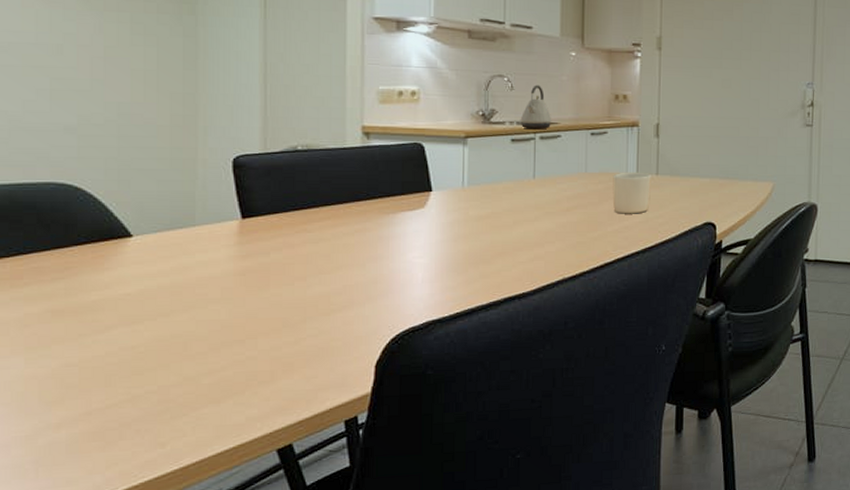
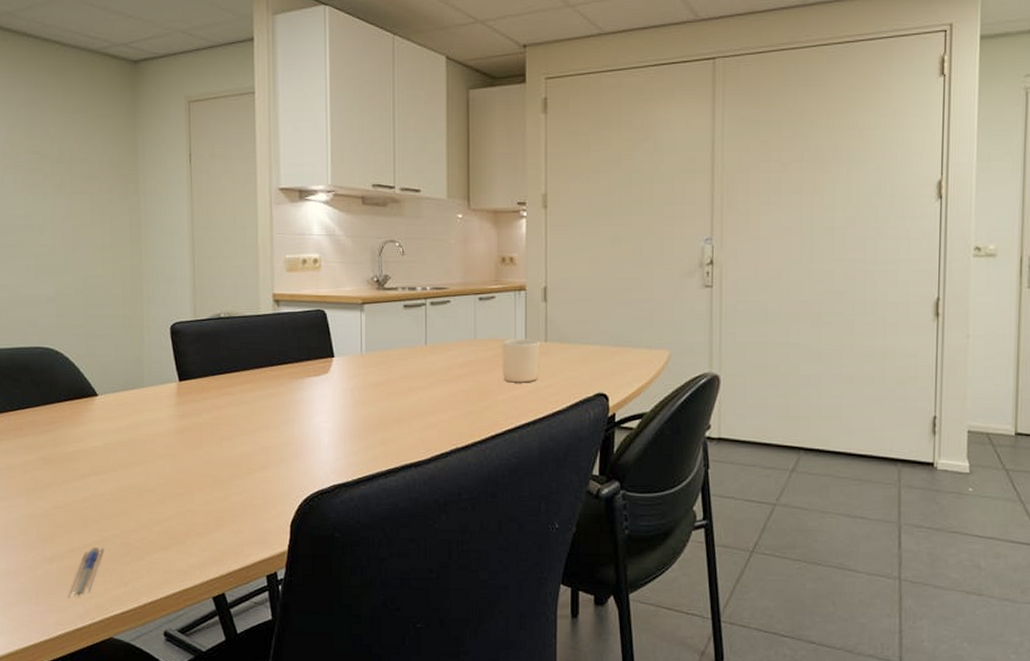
pen: none [81,407,133,469] -> present [68,547,103,599]
kettle: present [520,85,552,130] -> none [411,249,442,295]

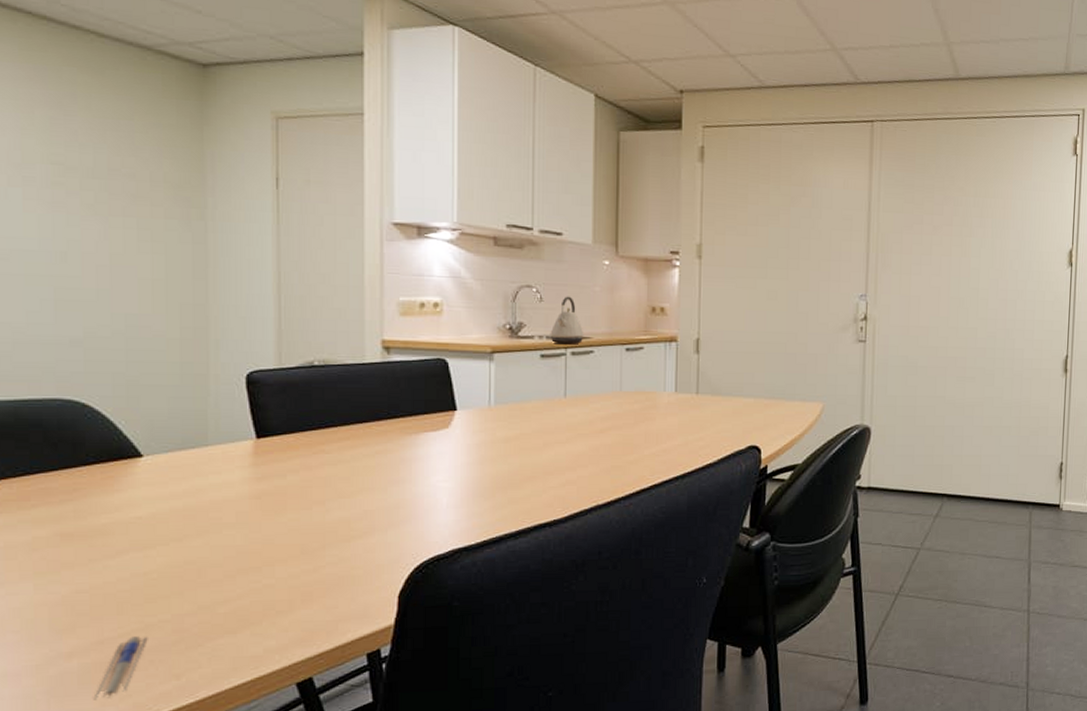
kettle: none [411,249,442,295] -> present [550,296,584,345]
mug: present [502,338,540,383] -> none [649,391,691,436]

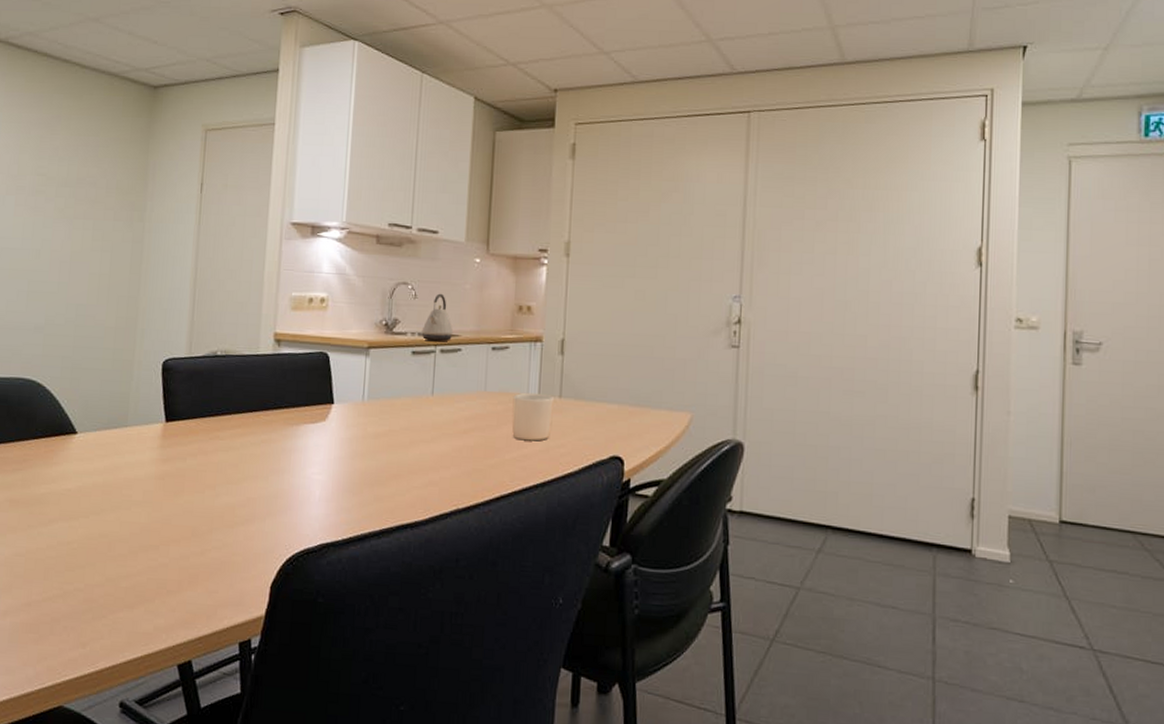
pen: present [93,636,146,700] -> none [18,602,63,659]
mug: none [649,391,691,436] -> present [511,392,554,442]

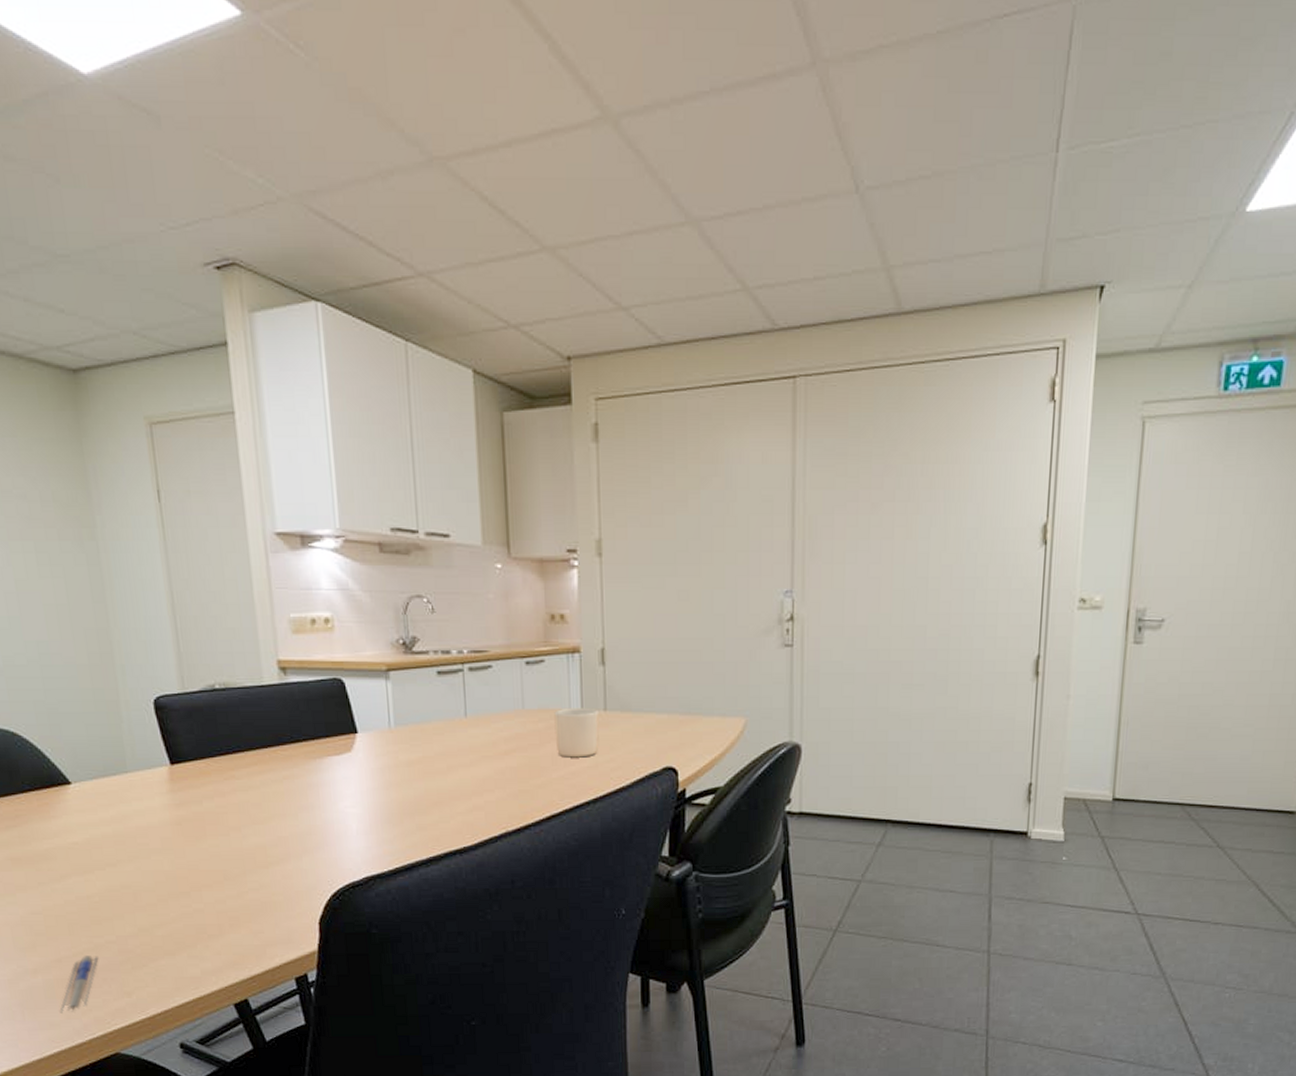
pen: none [18,602,63,659] -> present [60,956,98,1013]
kettle: present [421,293,454,342] -> none [445,605,481,660]

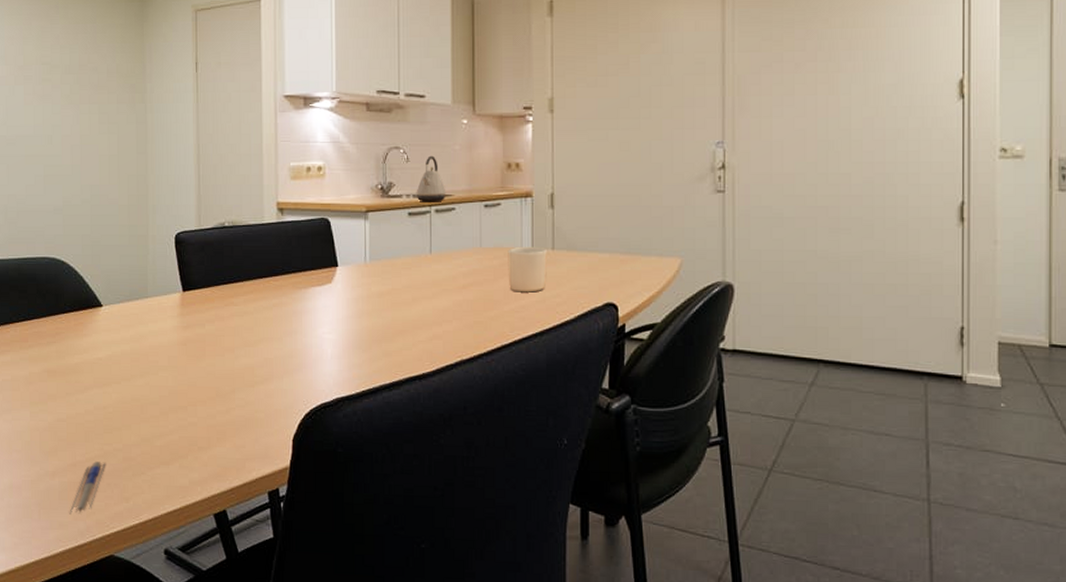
kettle: none [445,605,481,660] -> present [416,155,446,203]

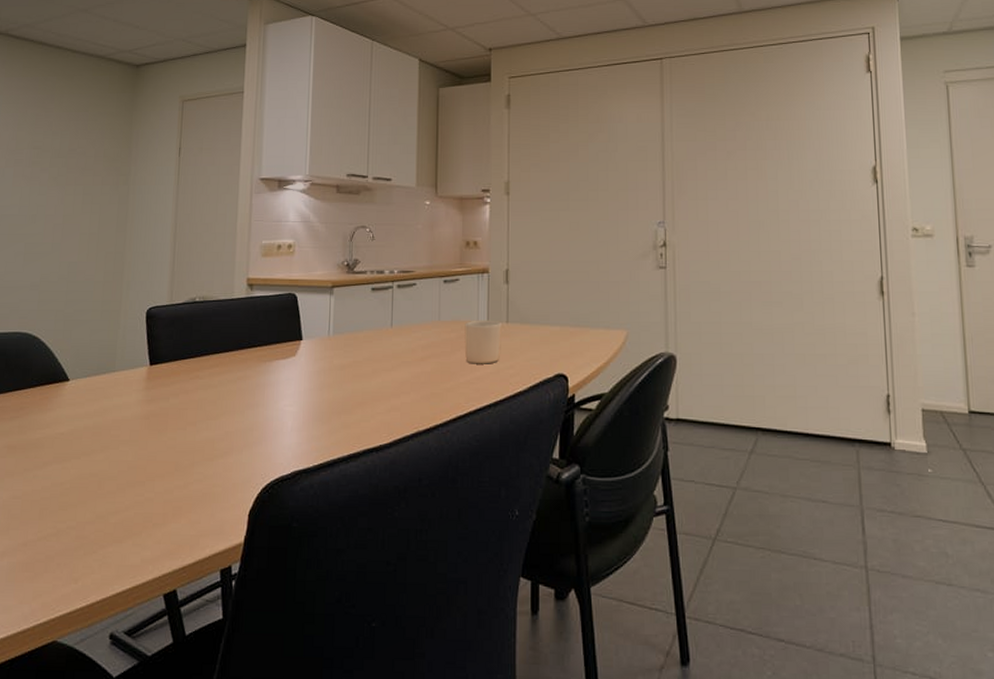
pen: present [69,461,105,515] -> none [14,540,57,598]
kettle: present [416,155,446,203] -> none [380,234,408,278]

